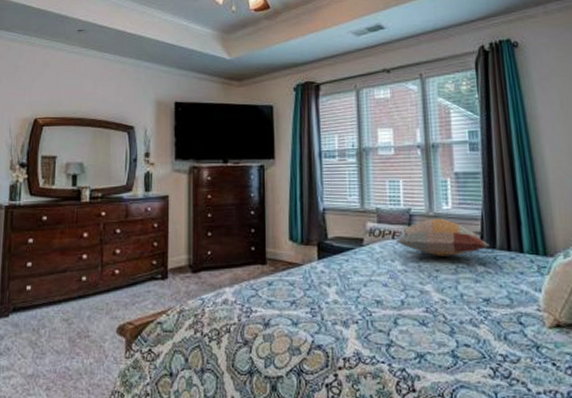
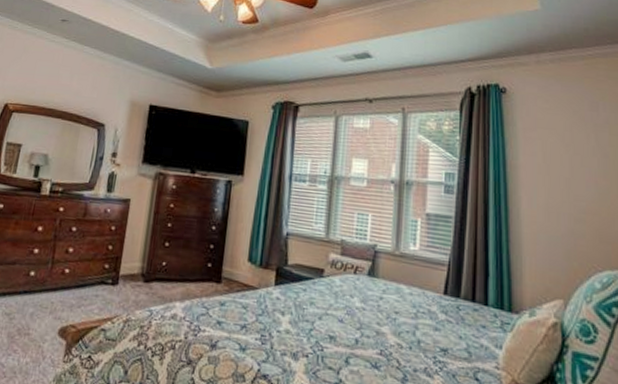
decorative pillow: present [396,218,490,256] -> none [358,257,454,300]

